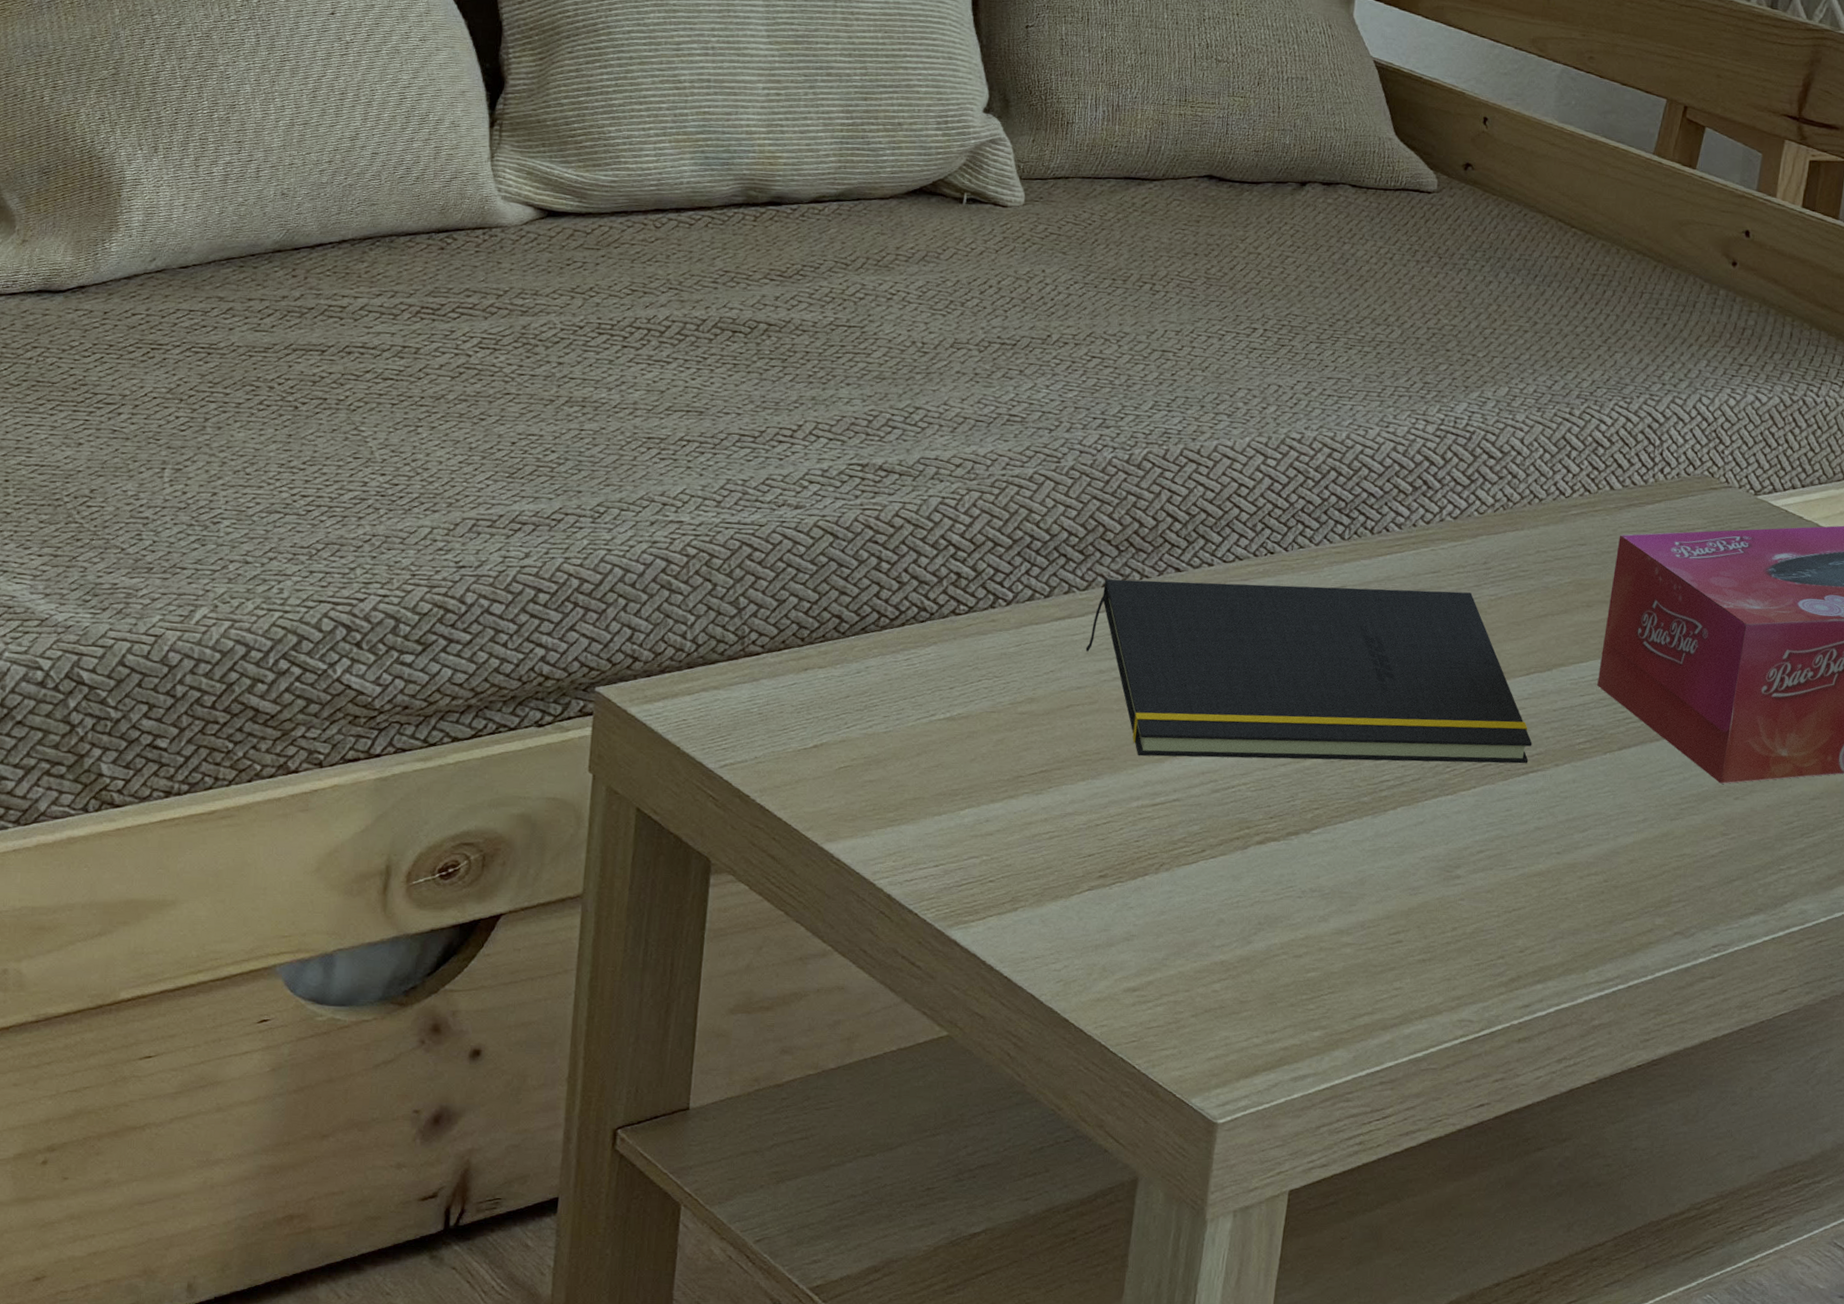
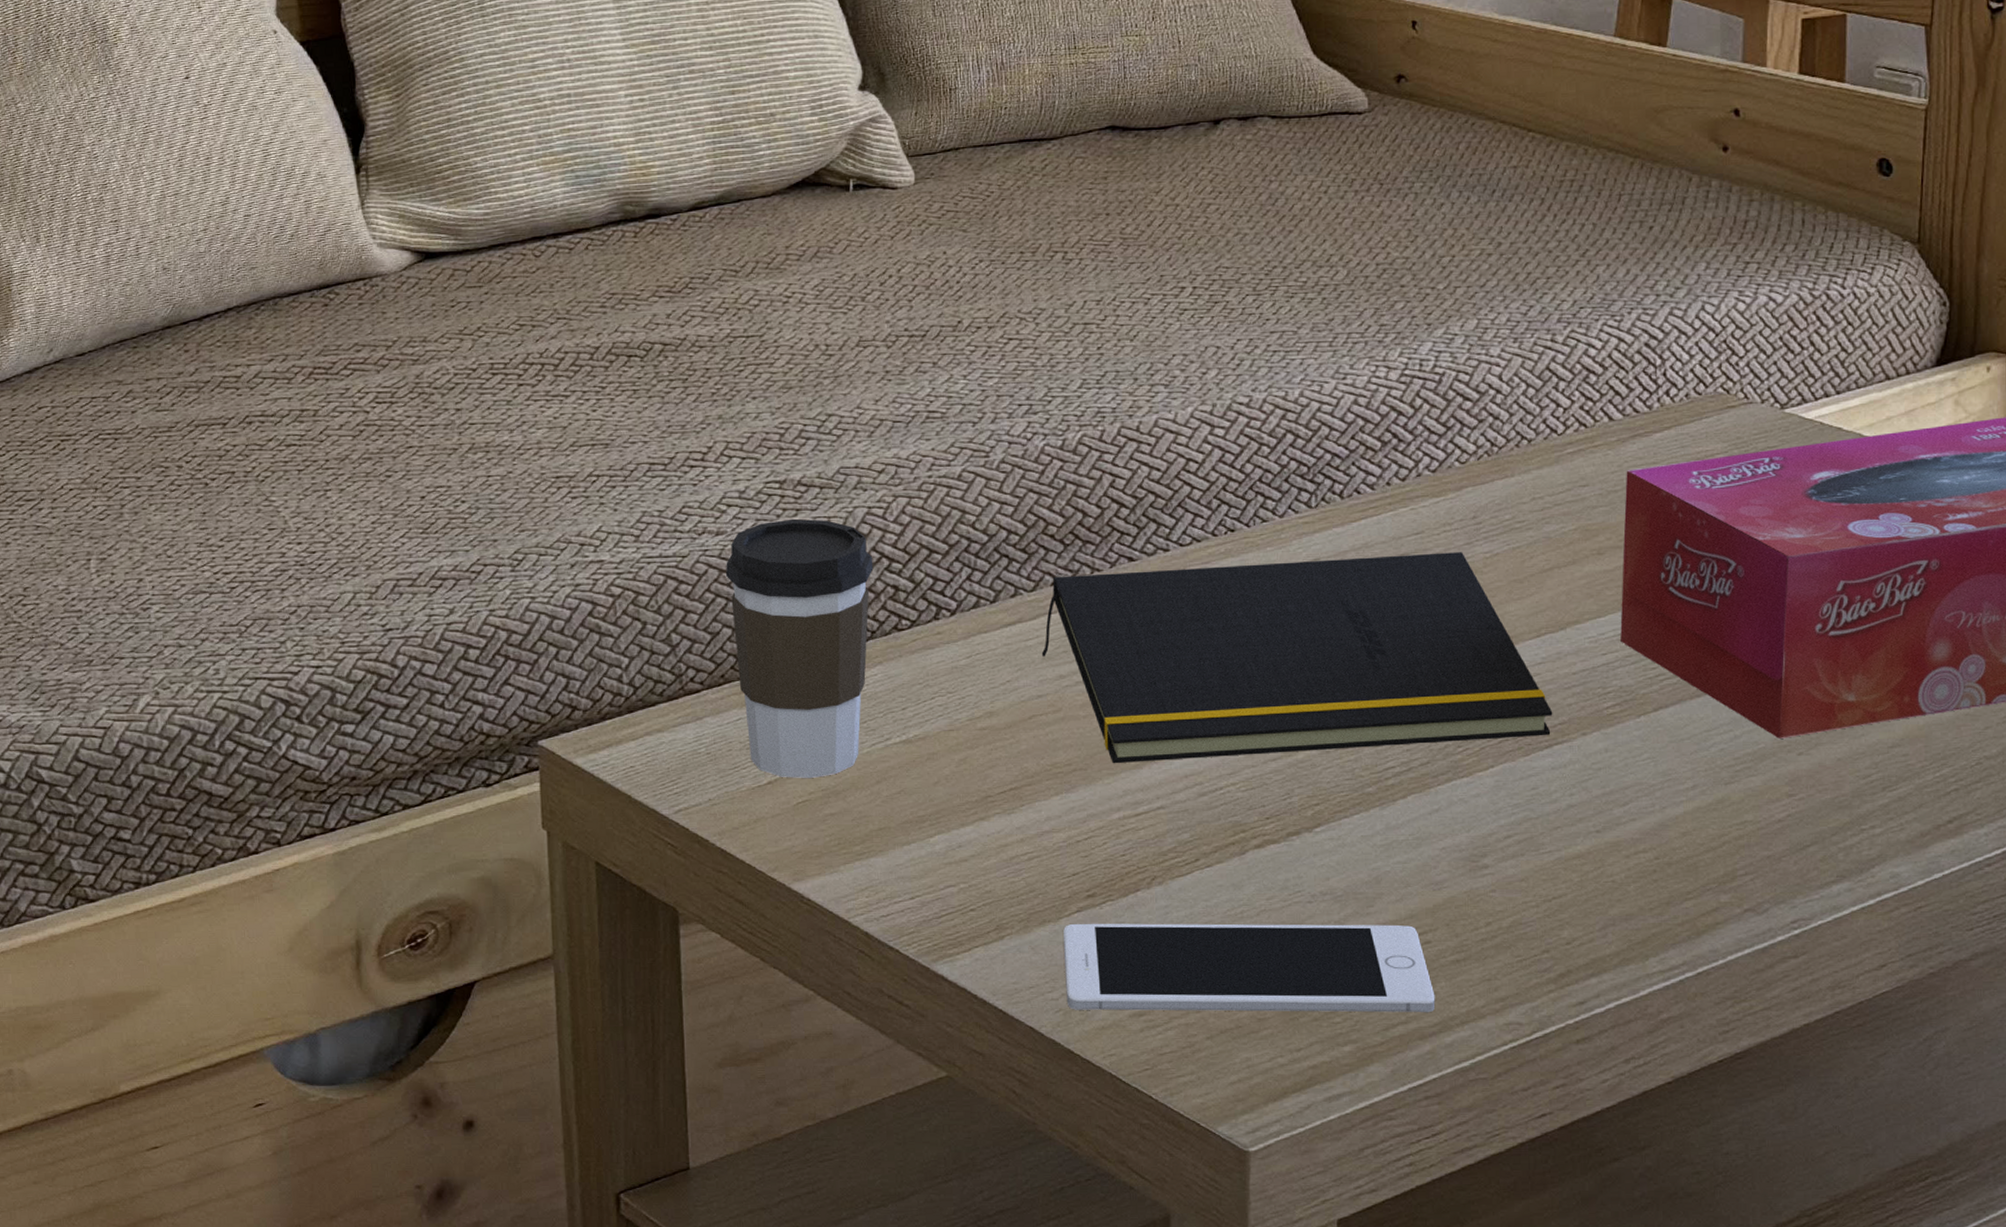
coffee cup: none [798,500,941,746] -> present [725,518,874,779]
cell phone: none [1068,900,1400,1006] -> present [1063,923,1436,1013]

